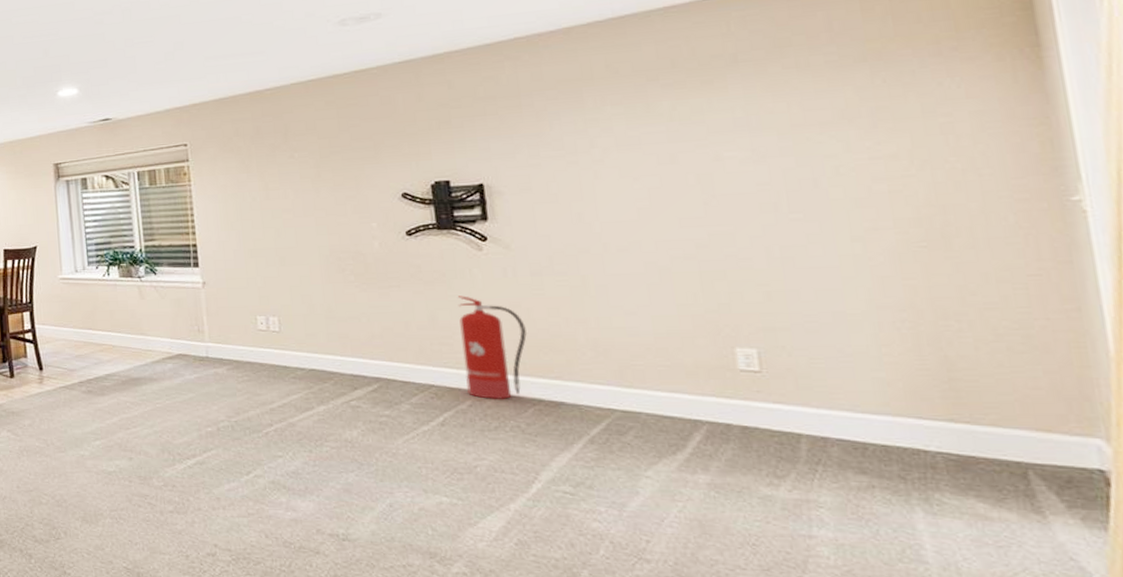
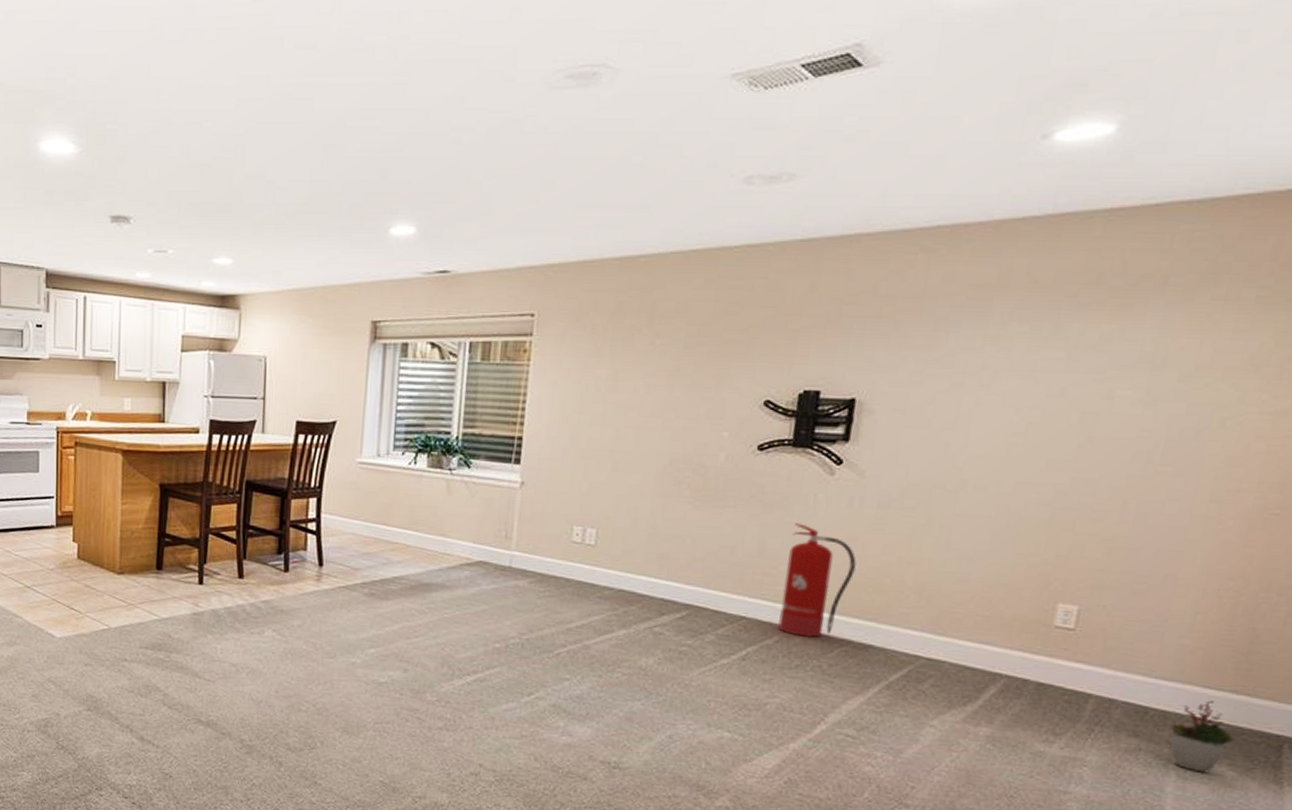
decorative plant: none [898,431,972,507] -> present [1170,700,1235,773]

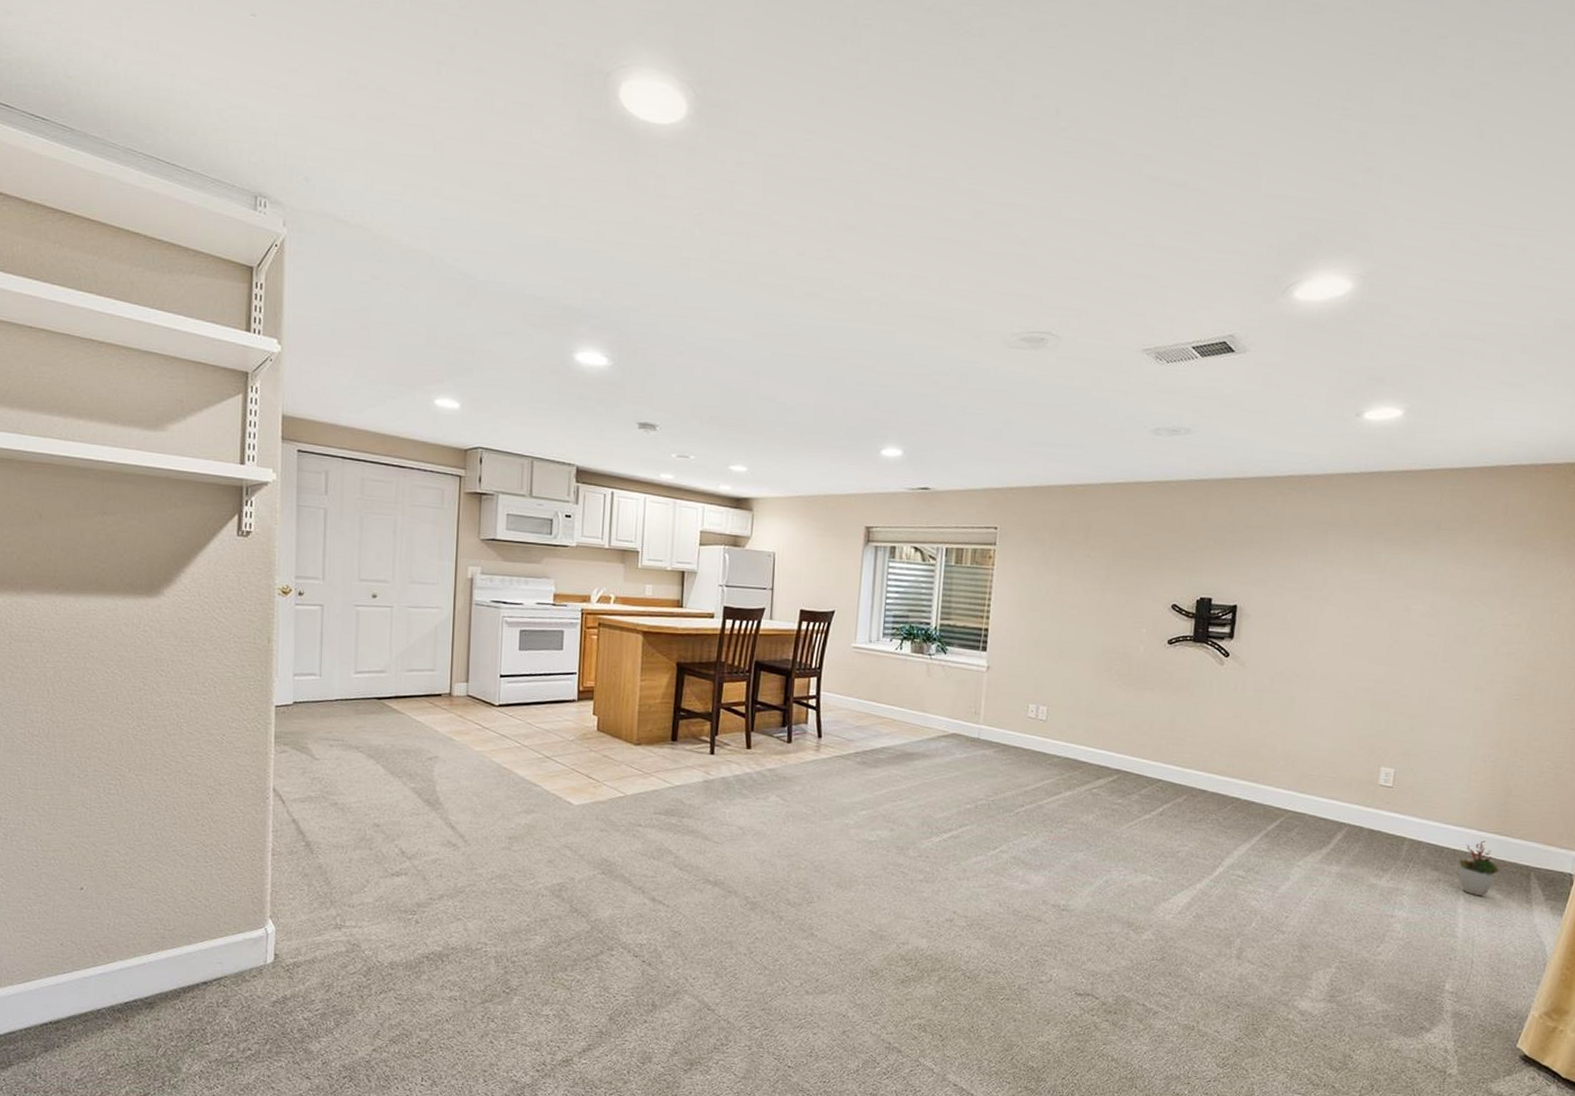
fire extinguisher: present [778,523,856,638] -> none [1186,703,1241,797]

